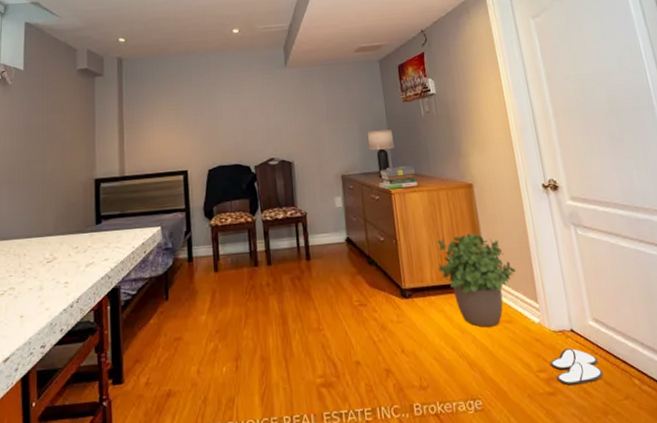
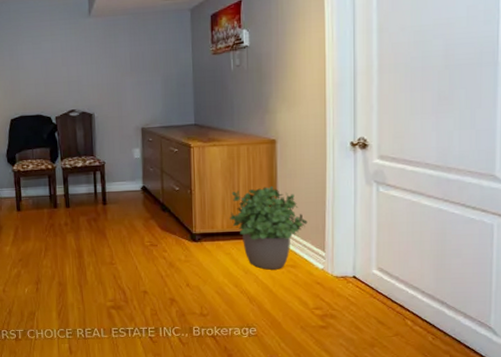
table lamp: present [368,129,395,178] -> none [171,83,199,131]
books: present [379,165,418,190] -> none [179,120,219,143]
slippers: present [550,348,603,386] -> none [328,292,377,322]

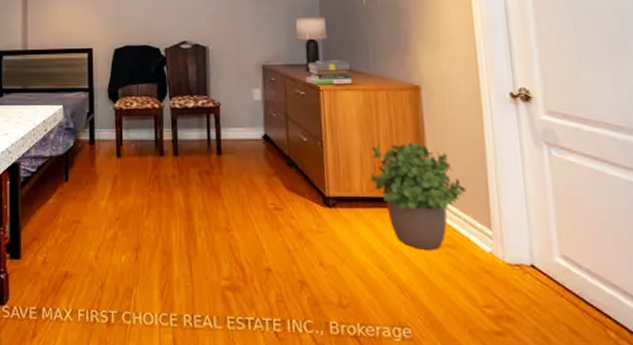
table lamp: none [171,83,199,131] -> present [295,17,327,71]
books: none [179,120,219,143] -> present [305,59,352,85]

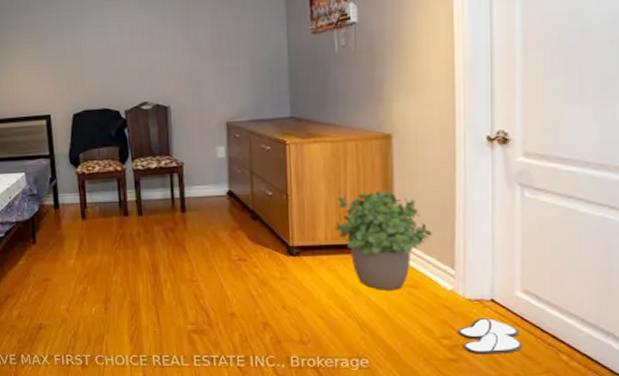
table lamp: present [295,17,327,71] -> none [261,68,295,126]
books: present [305,59,352,85] -> none [271,111,320,140]
slippers: none [501,286,569,328] -> present [458,318,523,355]

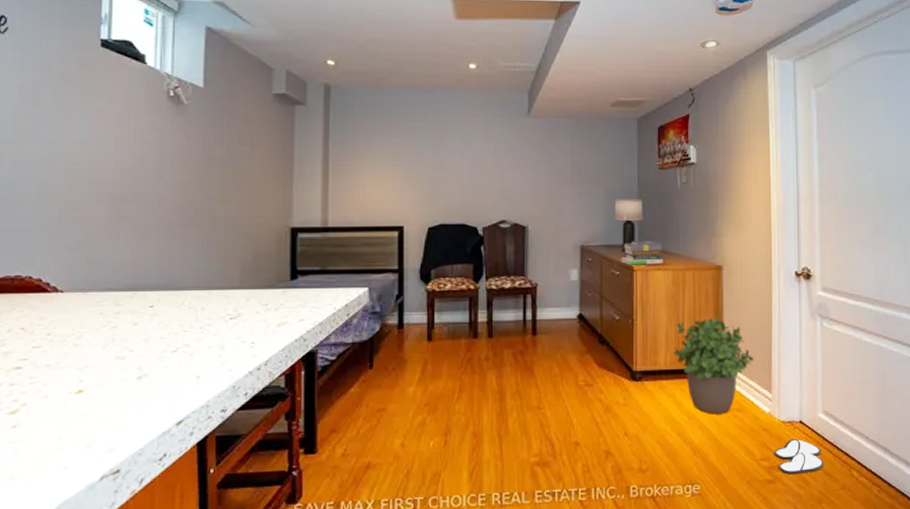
table lamp: none [261,68,295,126] -> present [614,199,643,252]
books: none [271,111,320,140] -> present [621,241,663,265]

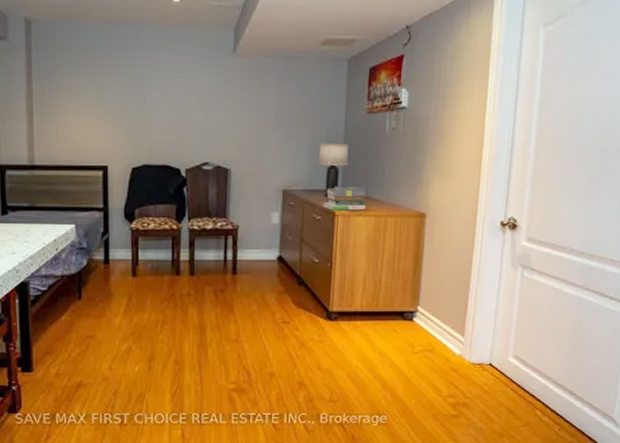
potted plant: present [673,318,754,414] -> none [370,264,450,354]
slippers: present [774,439,824,475] -> none [461,380,509,411]

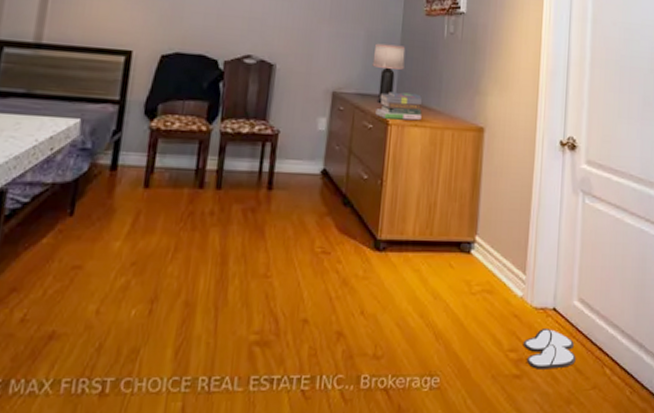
slippers: none [461,380,509,411] -> present [524,329,576,370]

